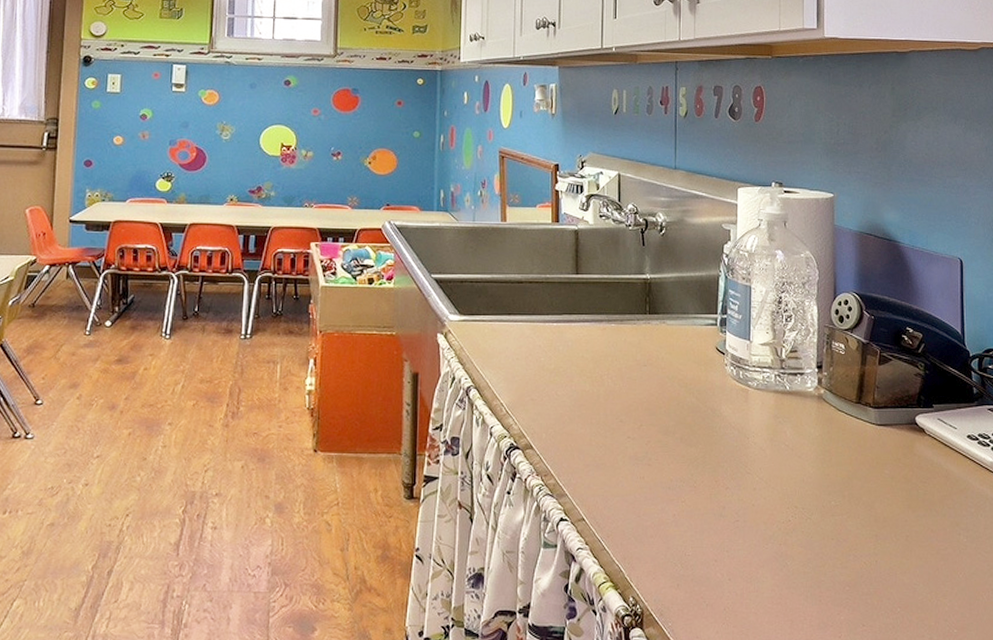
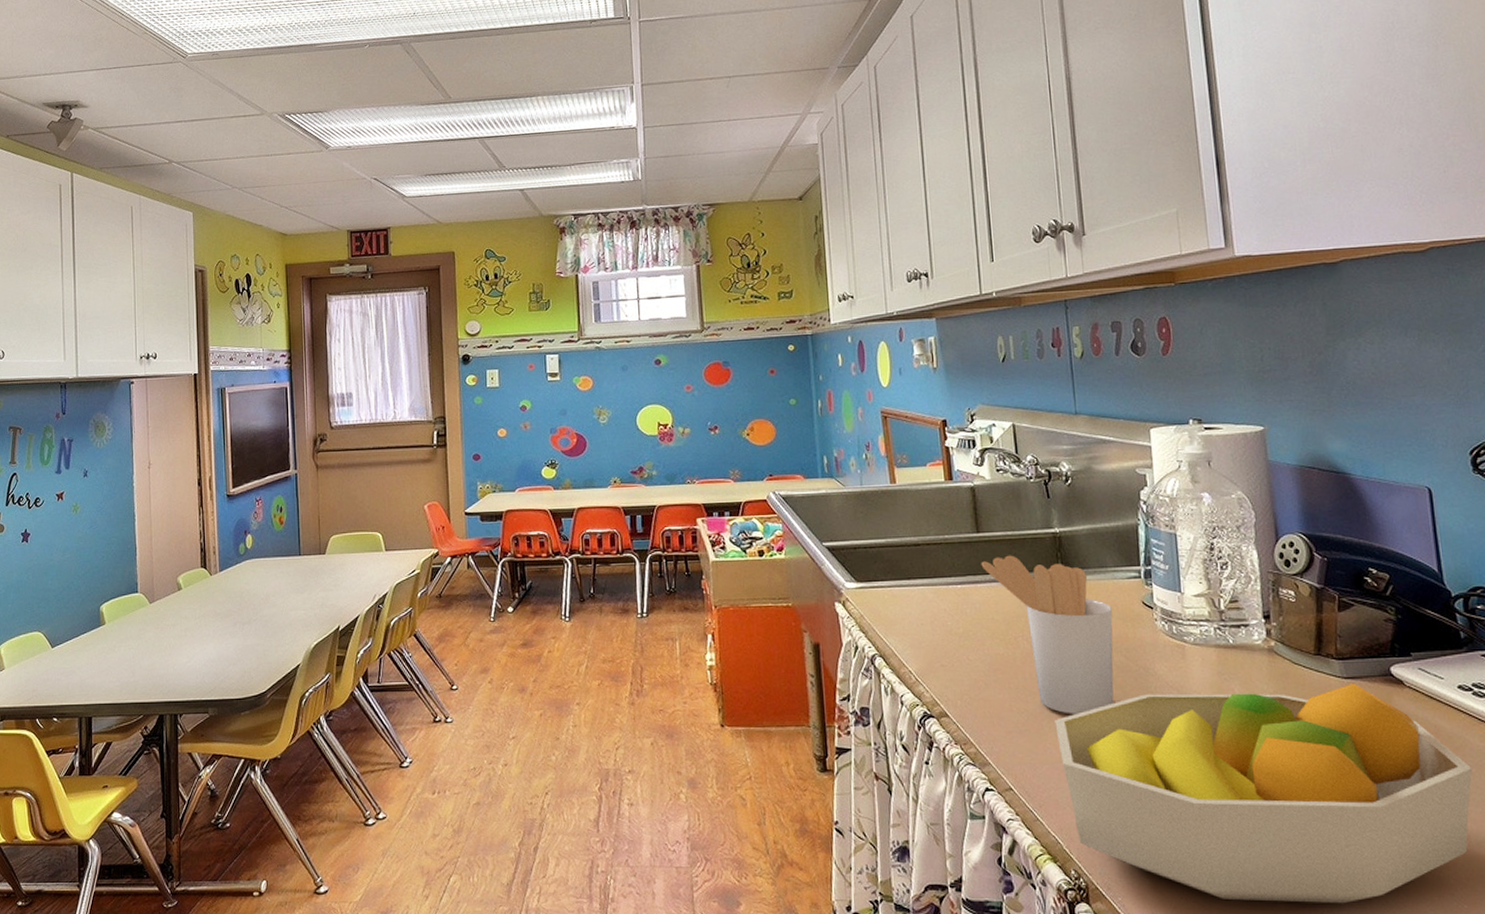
utensil holder: none [577,297,689,450] -> present [981,555,1114,714]
fruit bowl: none [629,430,972,629] -> present [1055,683,1473,904]

